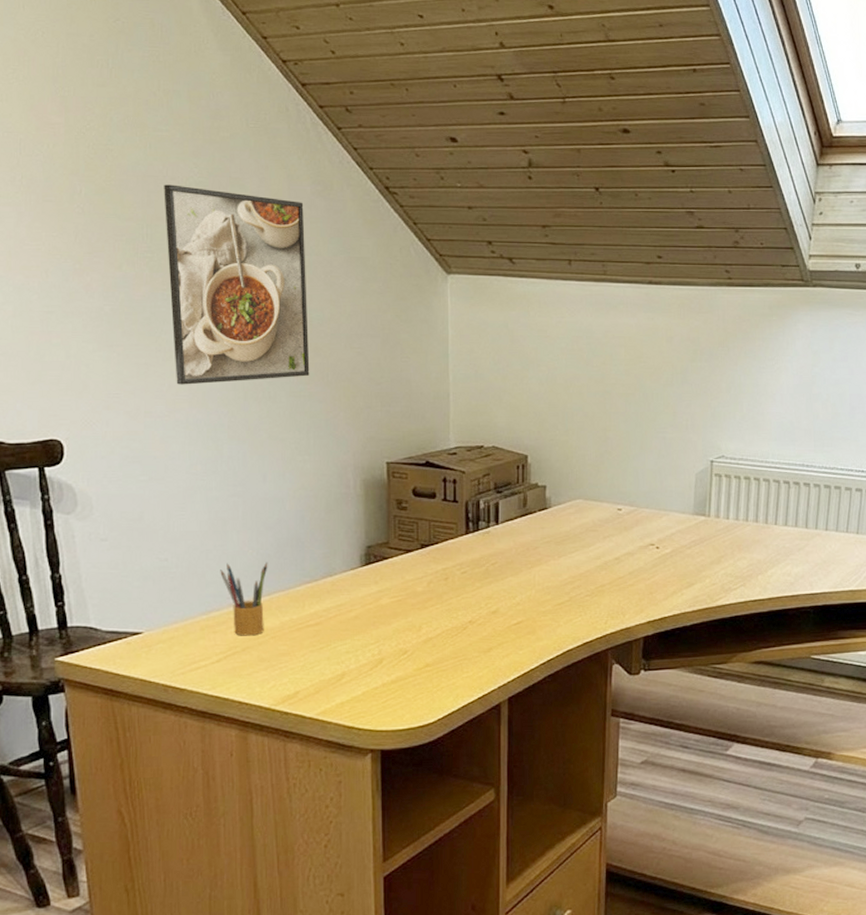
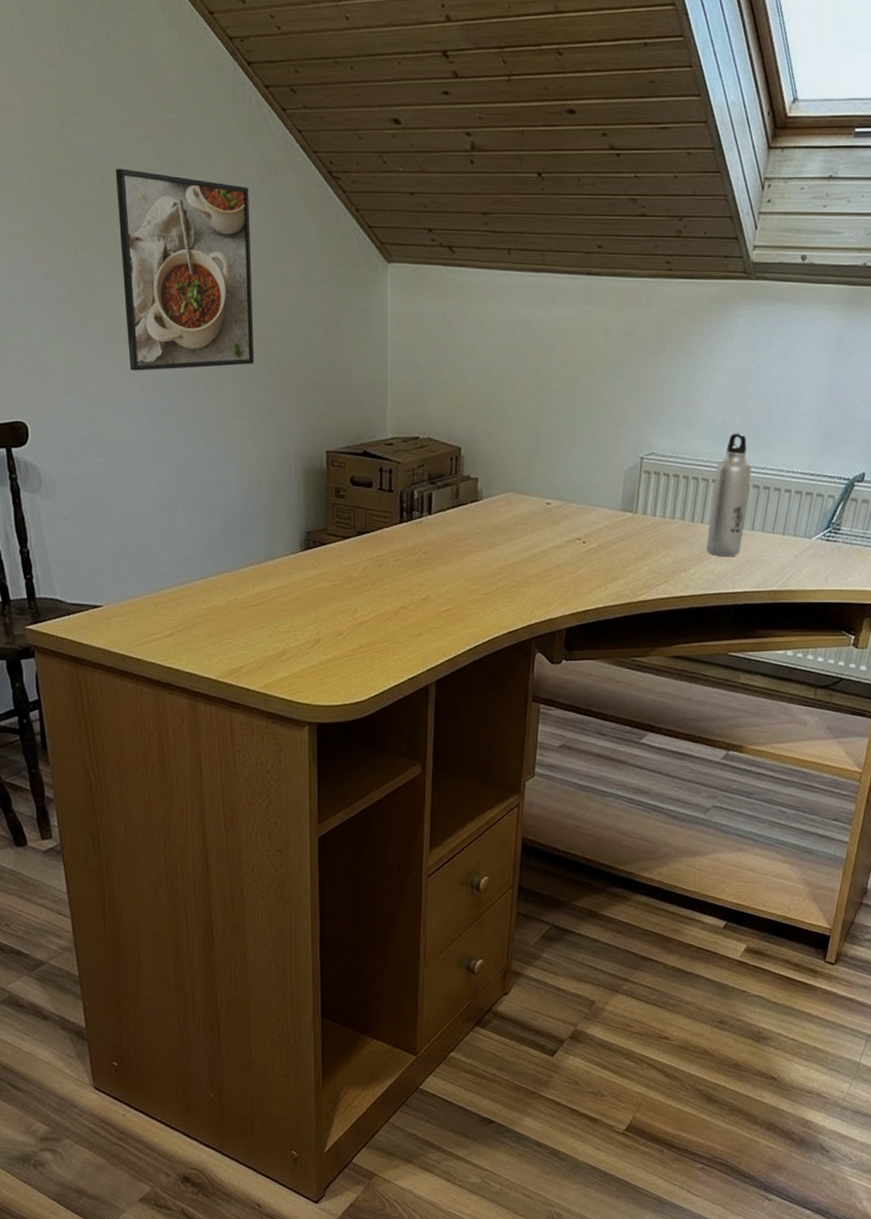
pencil box: present [220,561,268,636] -> none [171,543,215,613]
water bottle: none [781,434,822,558] -> present [706,433,752,557]

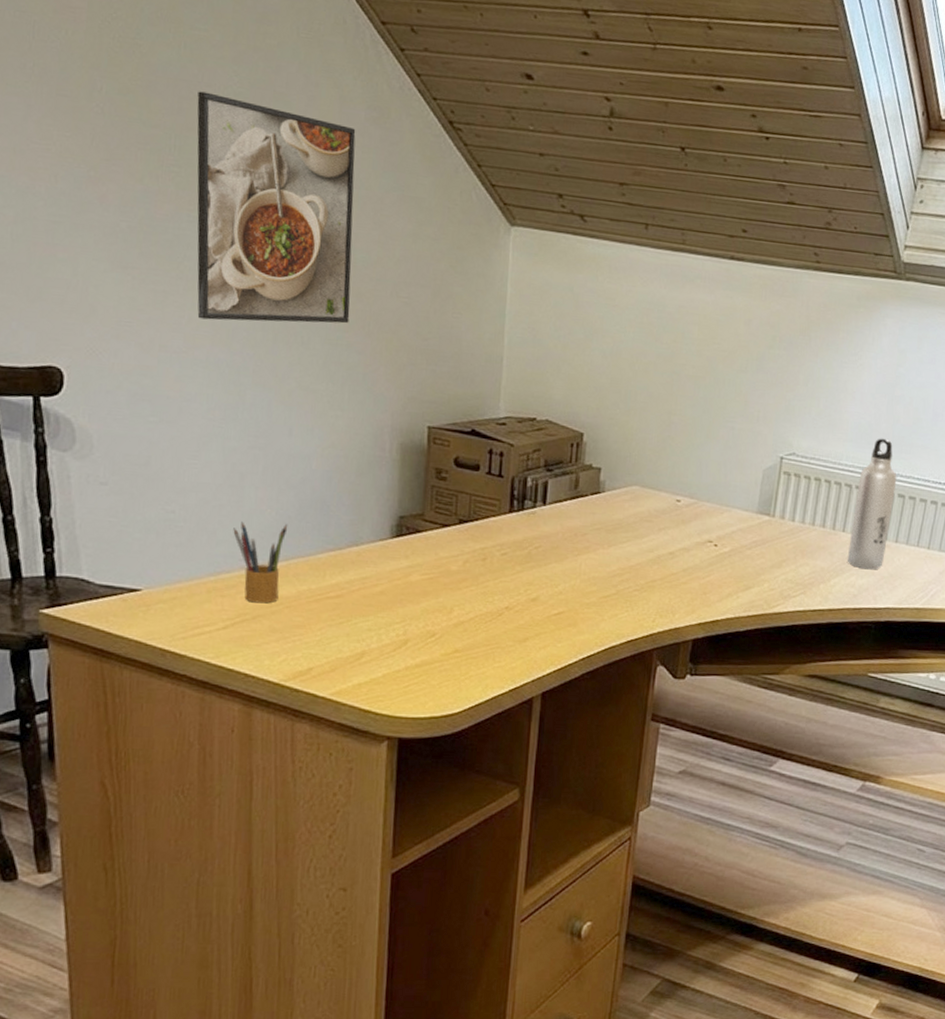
pencil box: none [171,543,215,613] -> present [233,521,288,604]

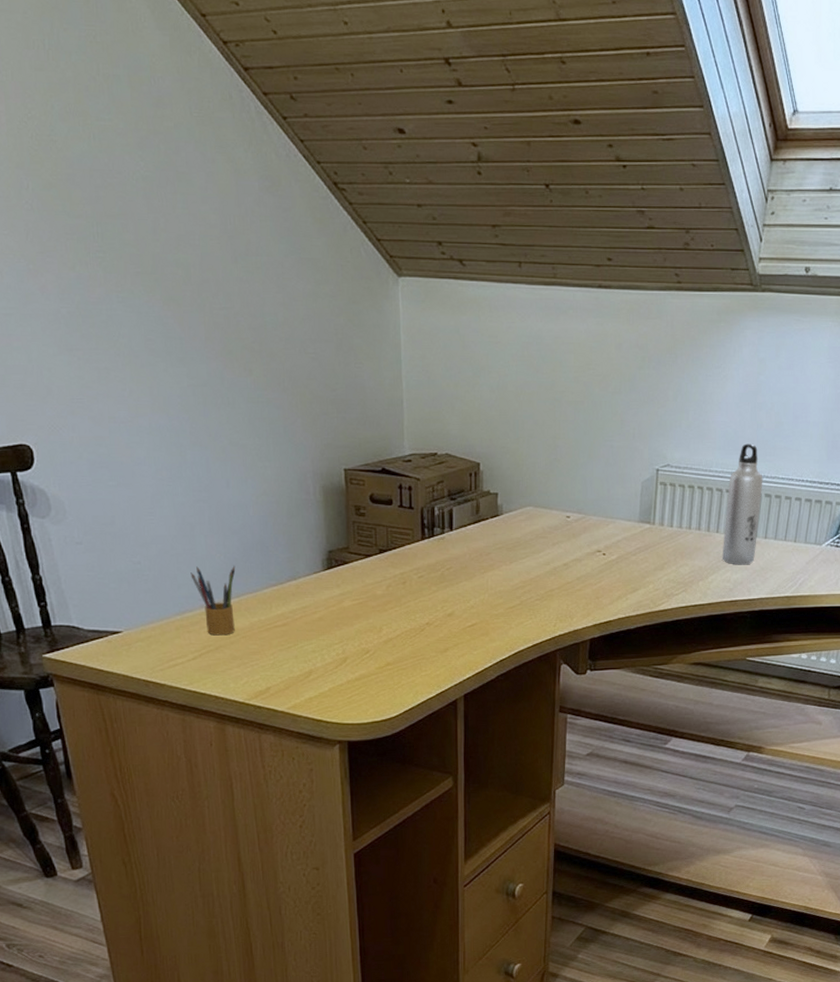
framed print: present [197,91,356,324] -> none [111,179,266,390]

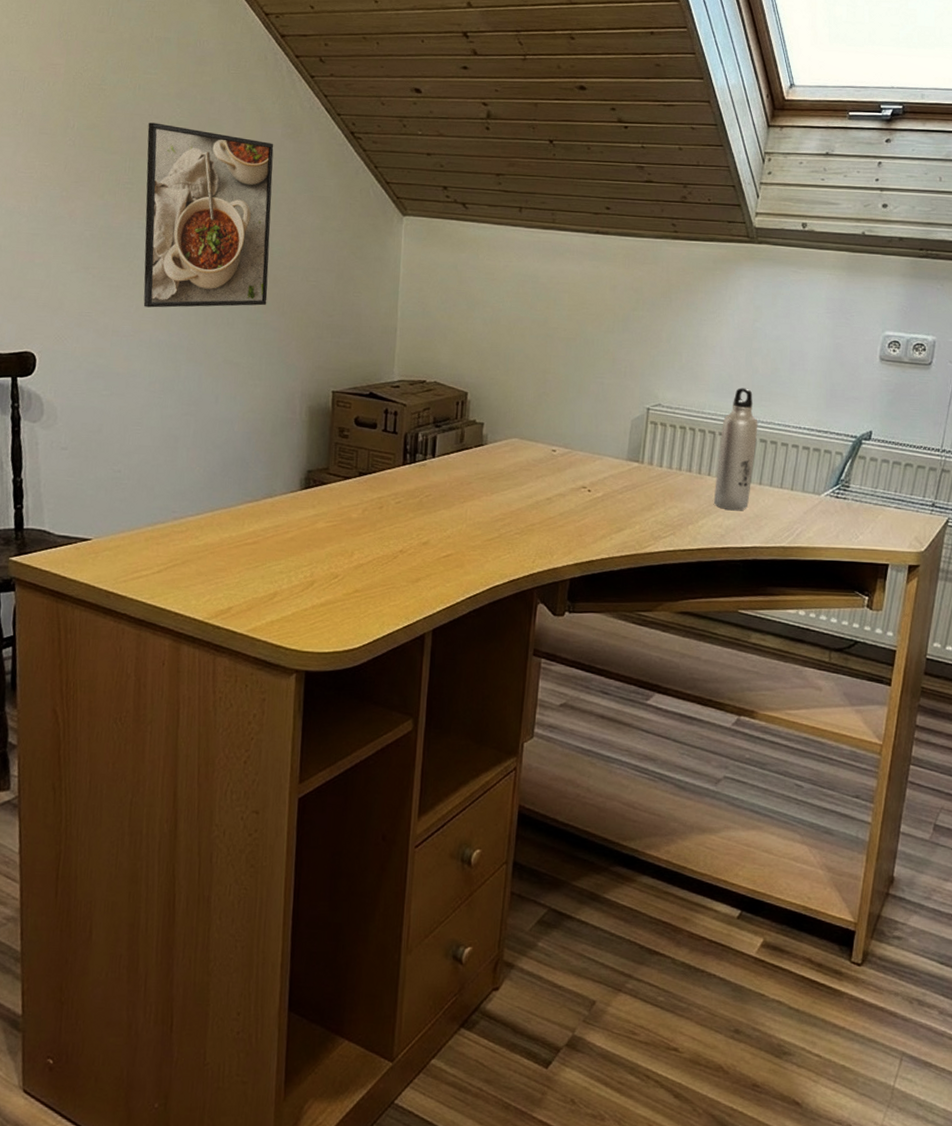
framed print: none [111,179,266,390] -> present [143,122,274,308]
pencil box: present [190,565,236,636] -> none [168,478,214,550]

